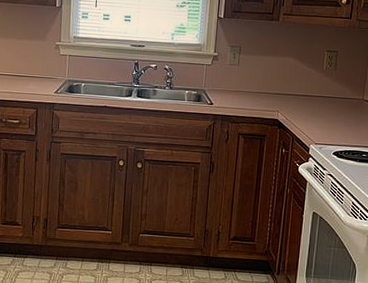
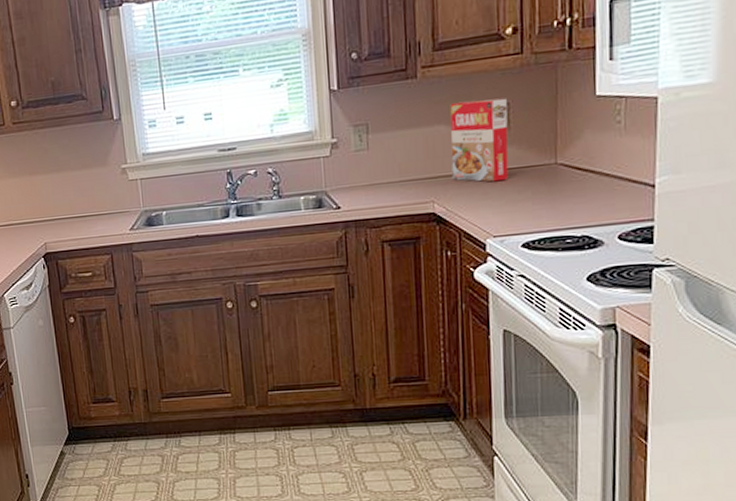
cereal box: none [293,43,337,105] -> present [450,98,509,182]

